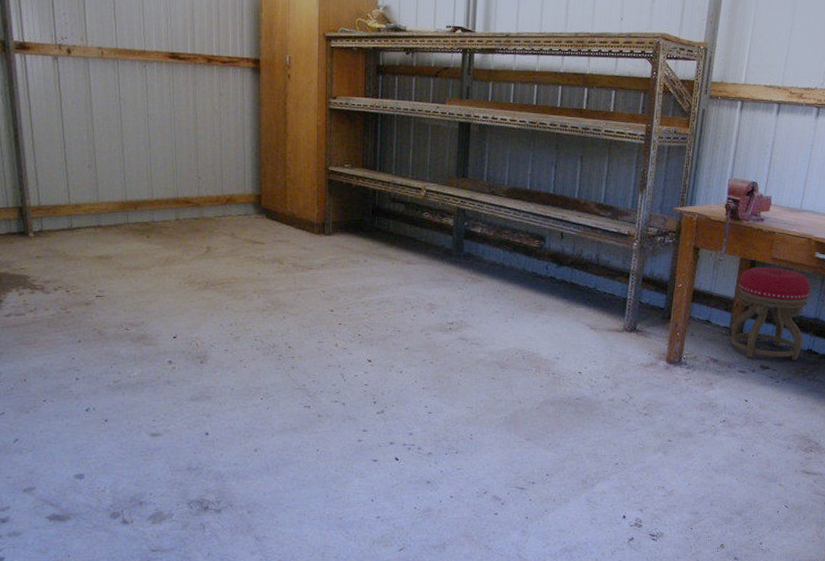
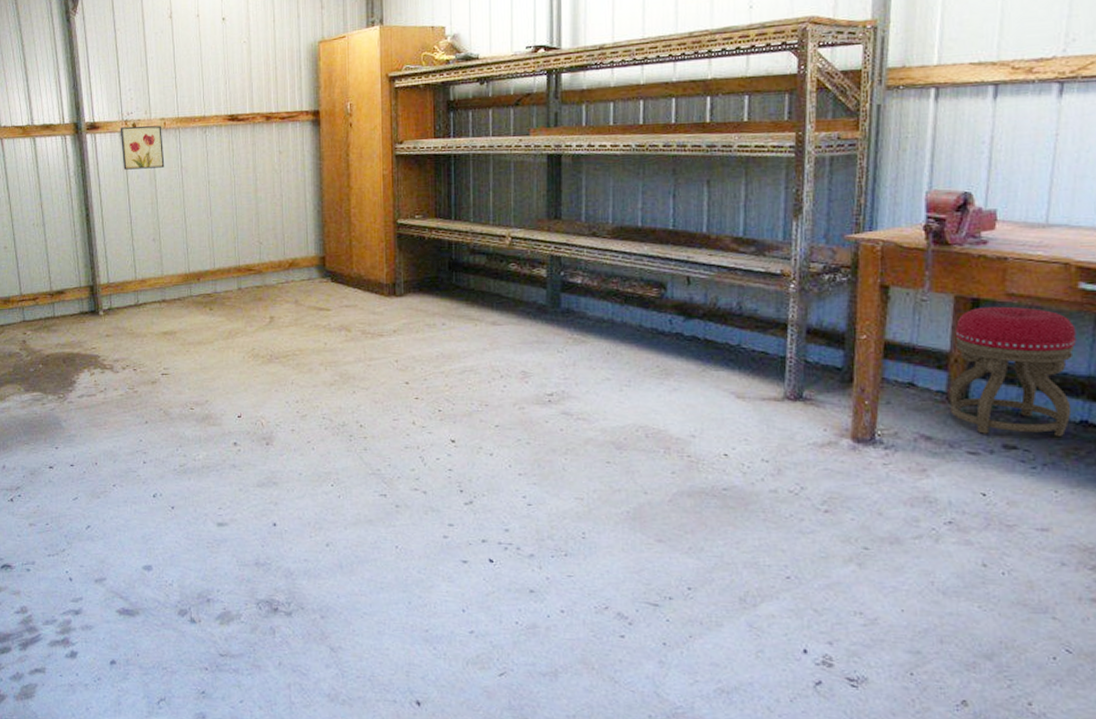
wall art: none [53,51,102,97] -> present [120,125,165,170]

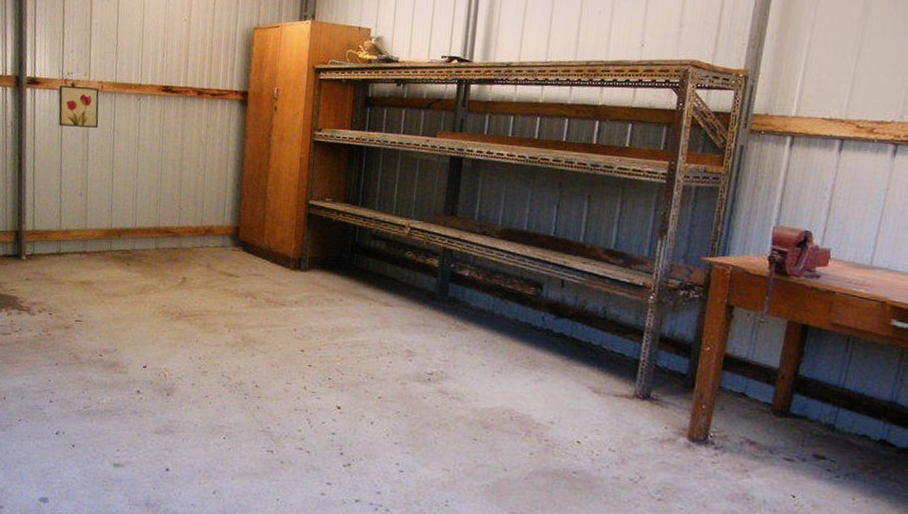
stool: present [949,306,1077,437] -> none [773,332,885,453]

